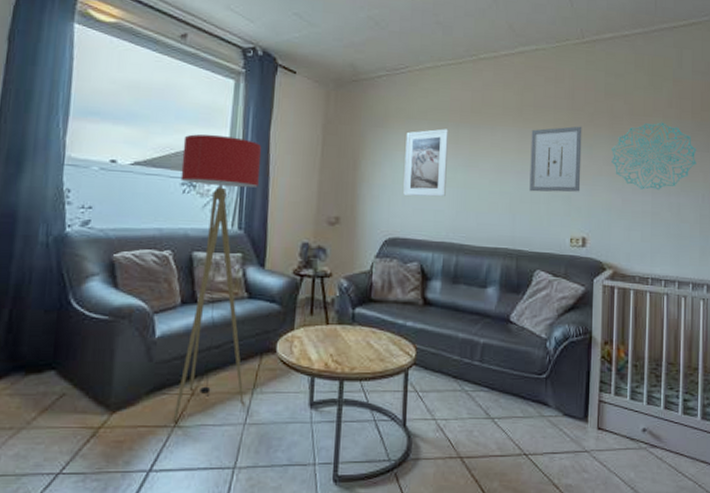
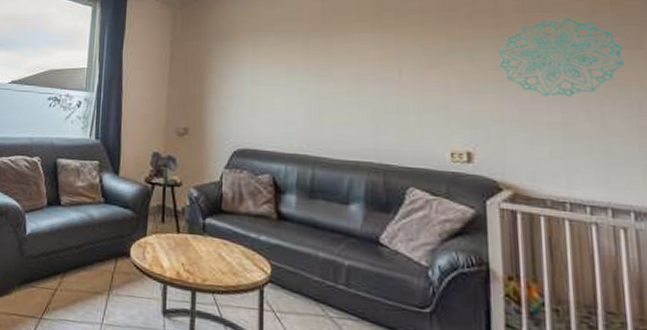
floor lamp: present [173,134,262,421] -> none [40,55,116,313]
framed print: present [403,128,448,197] -> none [252,39,297,108]
wall art: present [529,126,582,192] -> none [393,28,460,101]

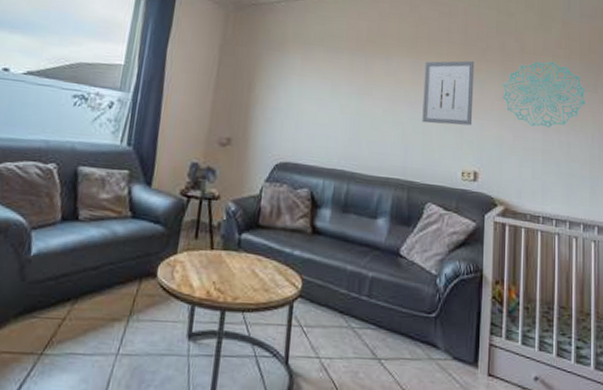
wall art: none [393,28,460,101] -> present [422,60,475,126]

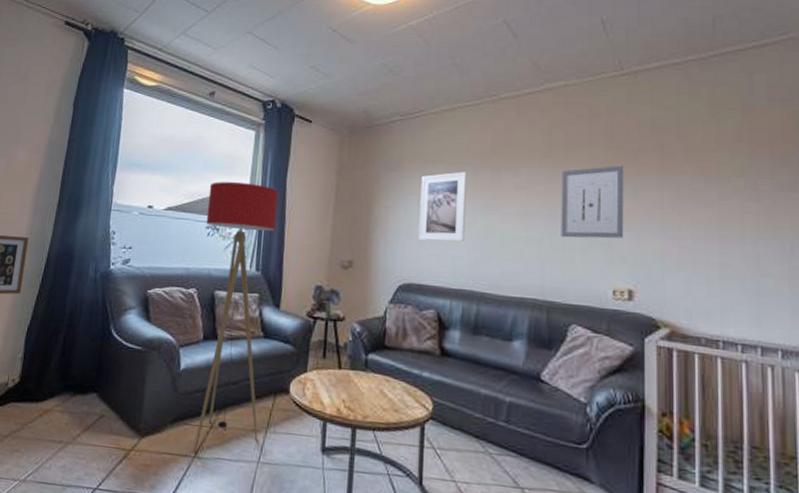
floor lamp: none [40,47,158,348] -> present [193,181,279,452]
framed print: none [296,56,344,124] -> present [418,171,467,242]
wall decoration: present [503,61,585,128] -> none [663,158,780,238]

